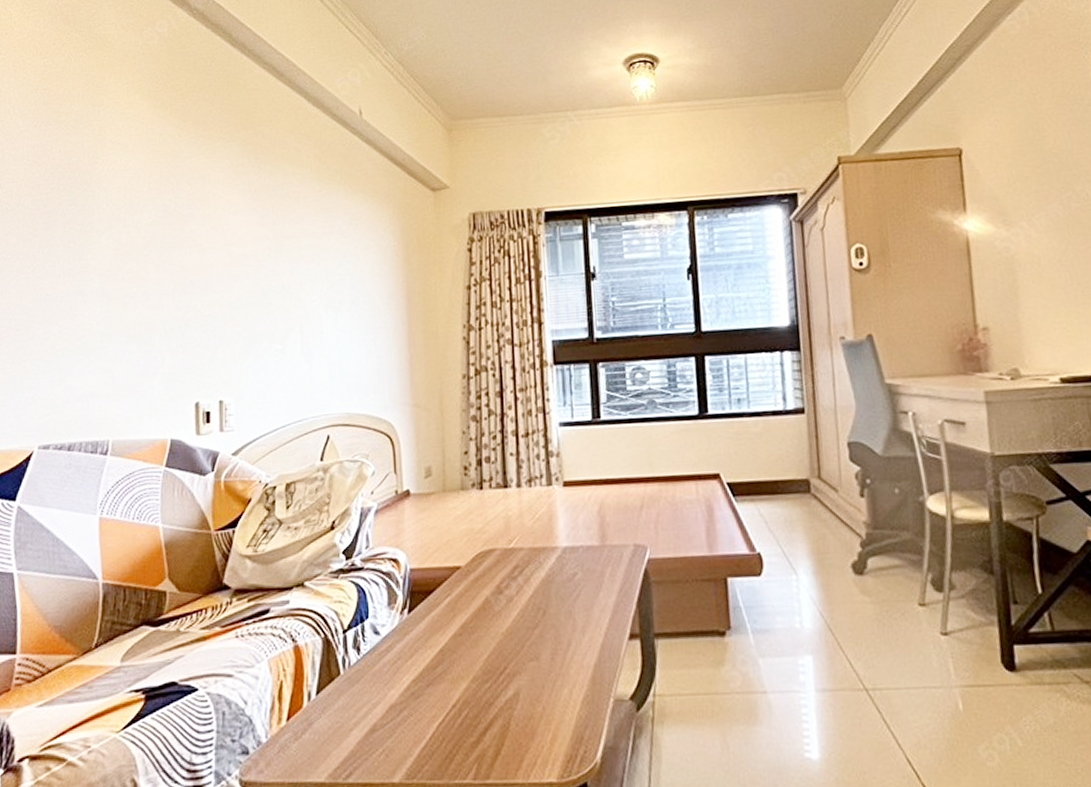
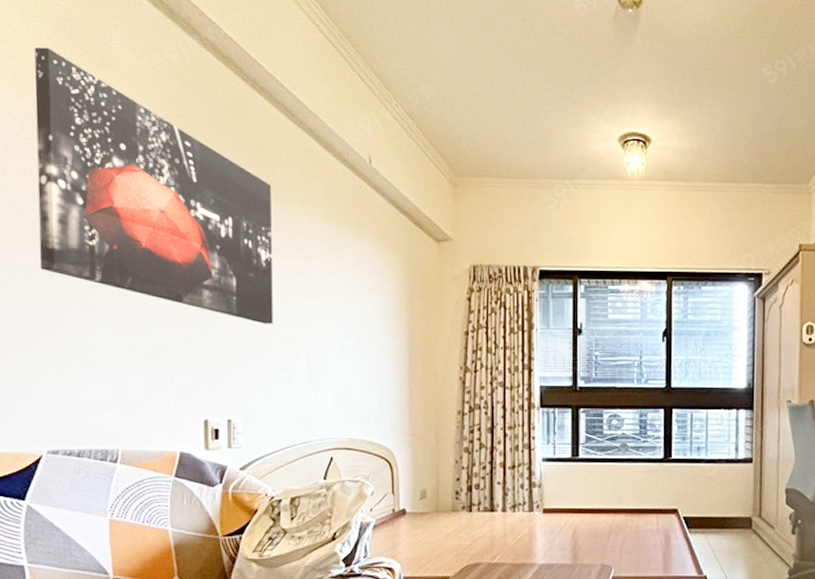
wall art: none [33,35,265,295] -> present [34,47,273,324]

